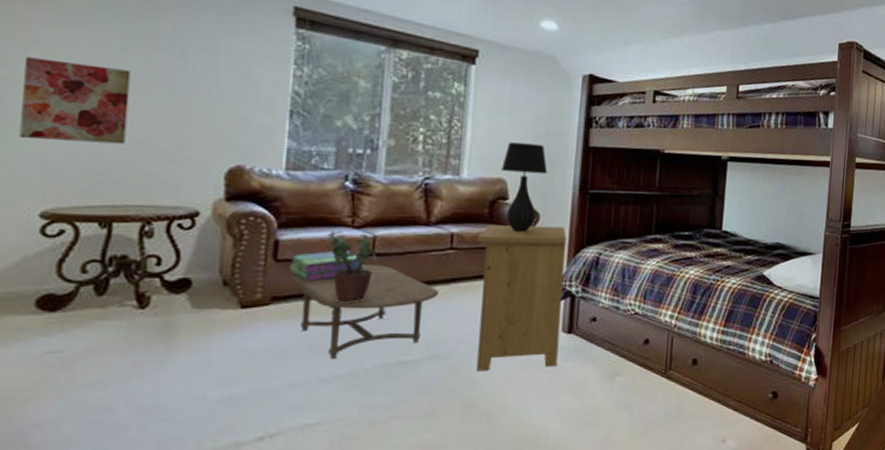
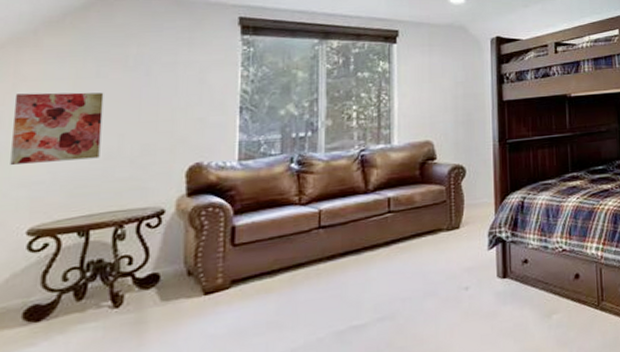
stack of books: present [289,251,365,281] -> none [246,227,313,261]
coffee table: present [290,265,439,360] -> none [247,236,381,334]
potted plant: present [326,230,377,303] -> none [278,209,323,278]
nightstand: present [476,225,567,372] -> none [412,178,496,327]
table lamp: present [501,142,547,232] -> none [428,105,468,188]

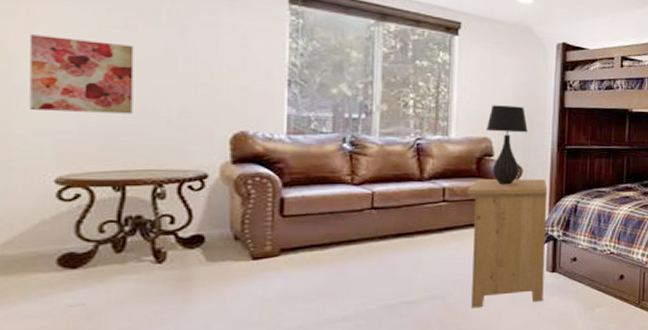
nightstand: none [412,178,496,327] -> present [467,179,548,308]
table lamp: none [428,105,468,188] -> present [486,105,528,185]

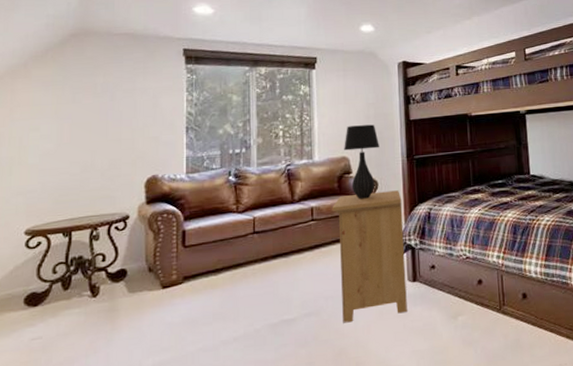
wall art: present [29,34,134,114] -> none [10,115,79,176]

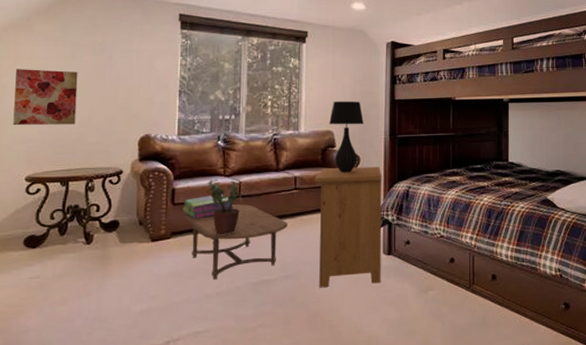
wall art: none [10,115,79,176] -> present [13,69,78,125]
stack of books: none [194,232,249,261] -> present [183,194,234,219]
coffee table: none [196,240,306,325] -> present [184,204,288,280]
potted plant: none [220,216,257,276] -> present [207,179,243,235]

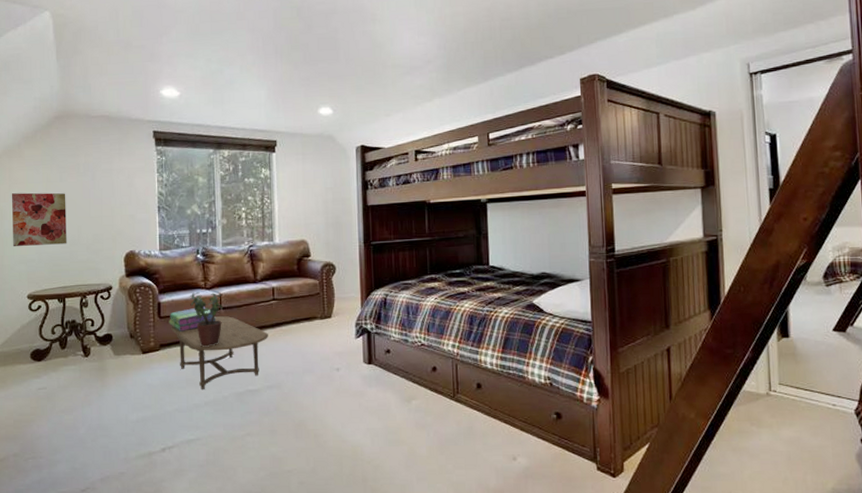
nightstand: present [314,167,382,288] -> none [291,275,363,398]
table lamp: present [329,101,364,173] -> none [303,209,337,282]

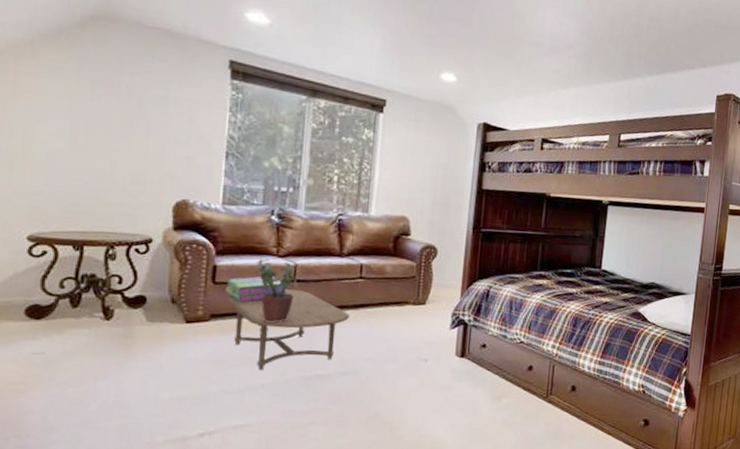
wall art: present [11,192,67,246] -> none [11,103,98,180]

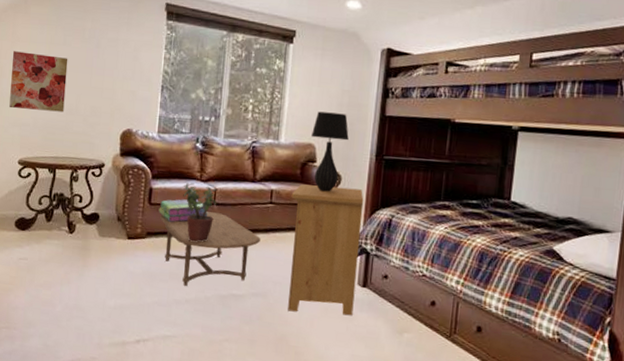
wall art: none [11,103,98,180] -> present [9,51,68,113]
nightstand: none [381,258,461,388] -> present [288,184,364,316]
table lamp: none [405,184,445,265] -> present [311,111,349,192]

